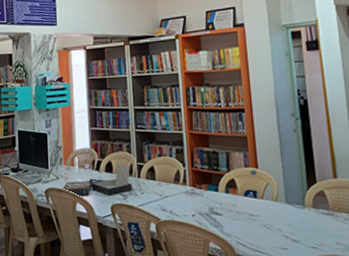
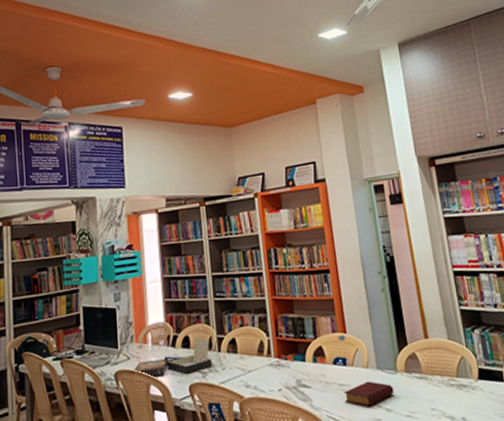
book: none [253,213,301,237] -> present [343,381,394,407]

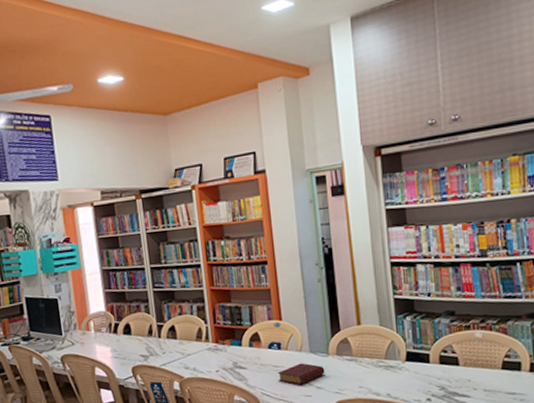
board game: present [132,338,213,377] -> none [77,325,153,360]

